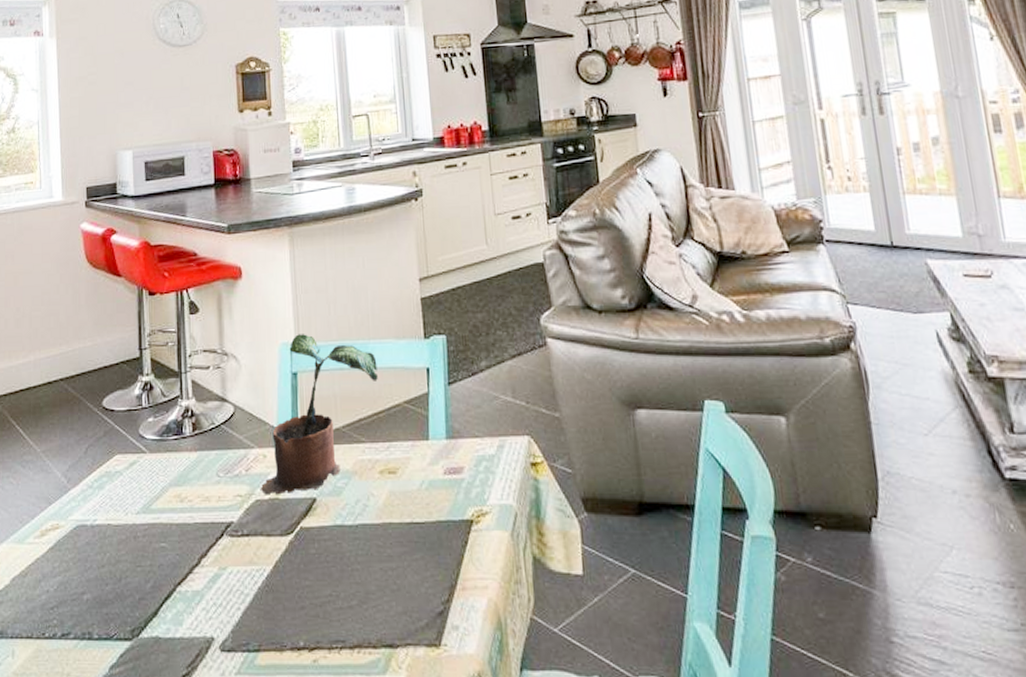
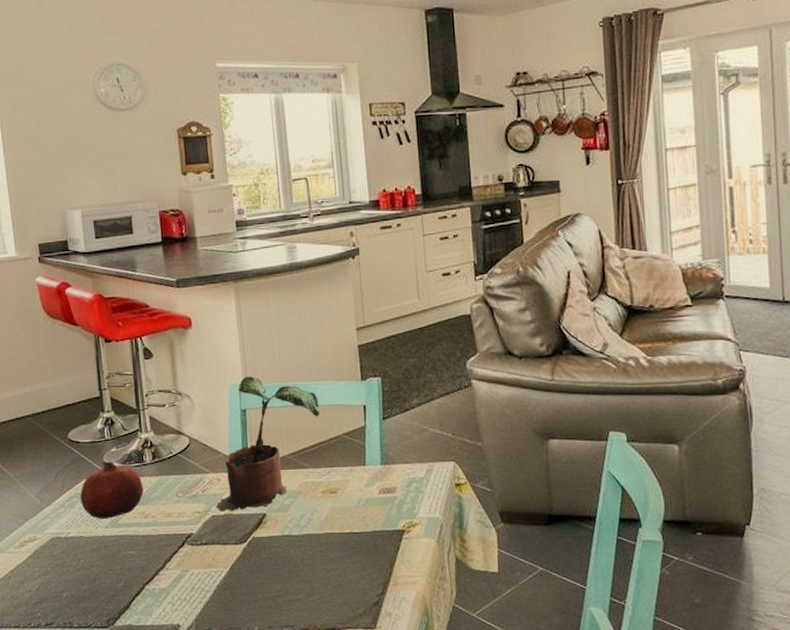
fruit: none [111,433,181,503] -> present [80,461,144,519]

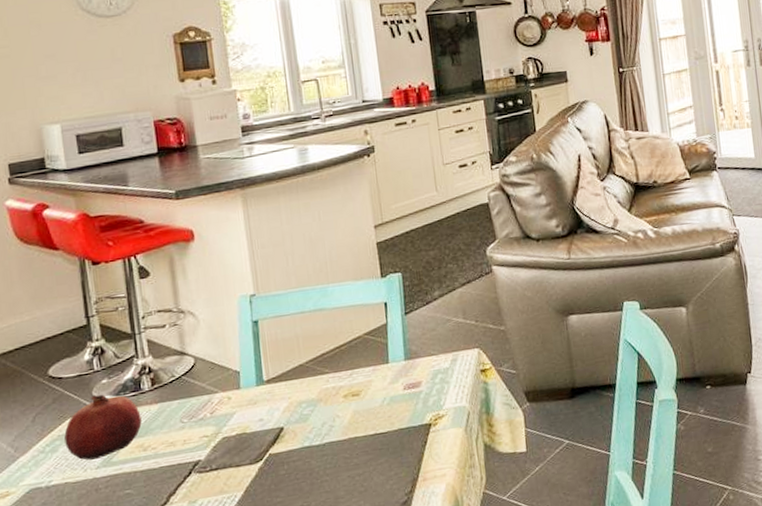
potted plant: present [215,376,320,512] -> none [226,285,338,432]

